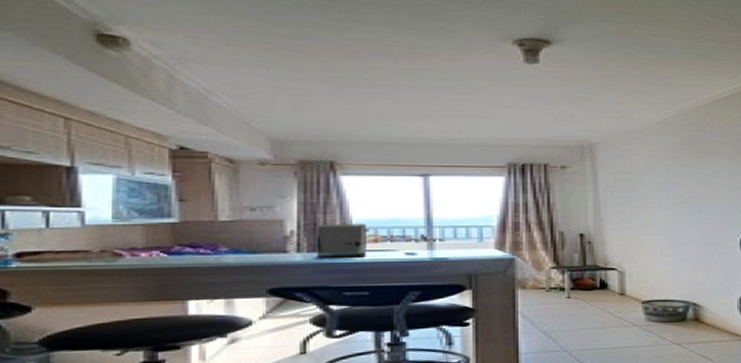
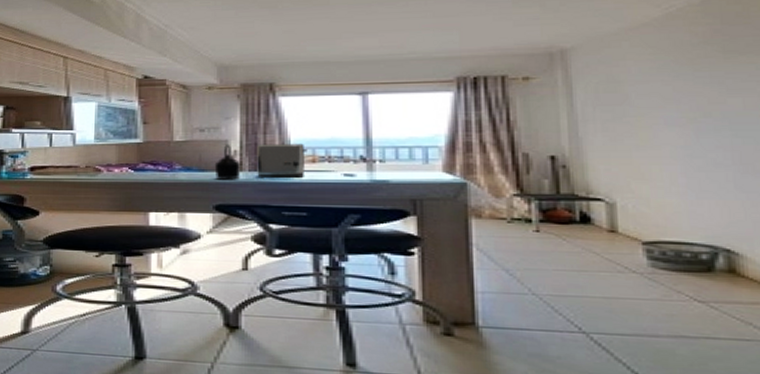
kettle: none [268,225,297,262] -> present [214,145,240,180]

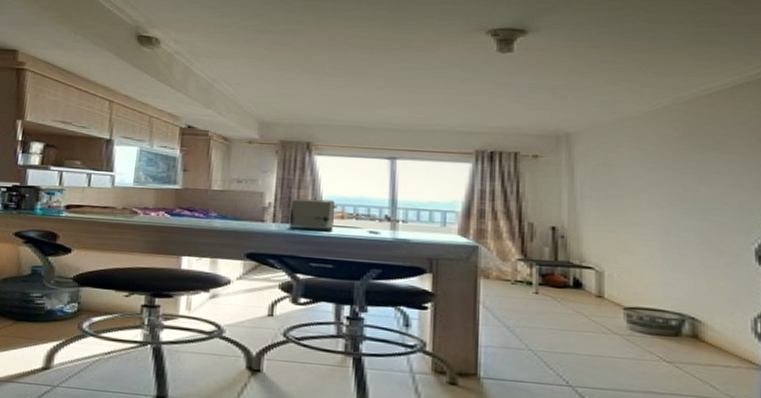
kettle: present [214,145,240,180] -> none [248,197,273,230]

